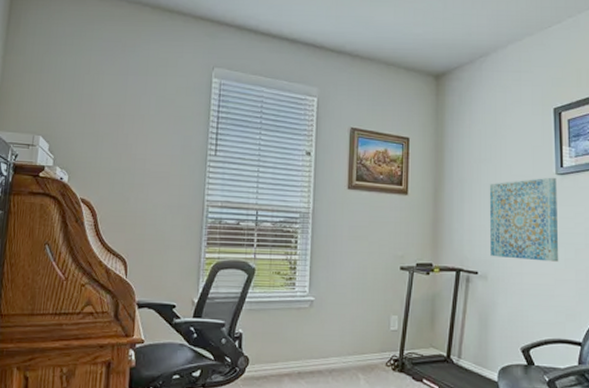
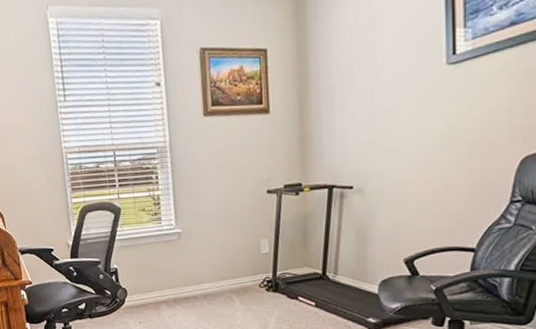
wall art: present [489,177,559,262] -> none [363,68,450,169]

